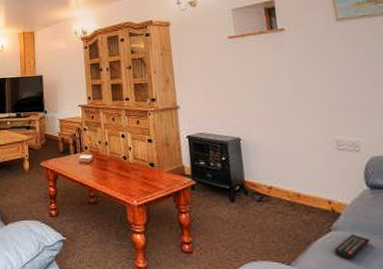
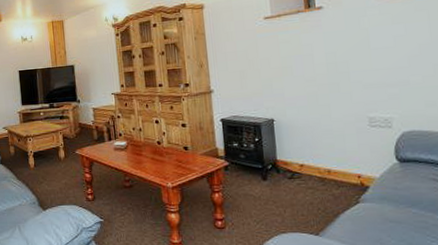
remote control: present [334,233,371,260] -> none [361,204,397,228]

